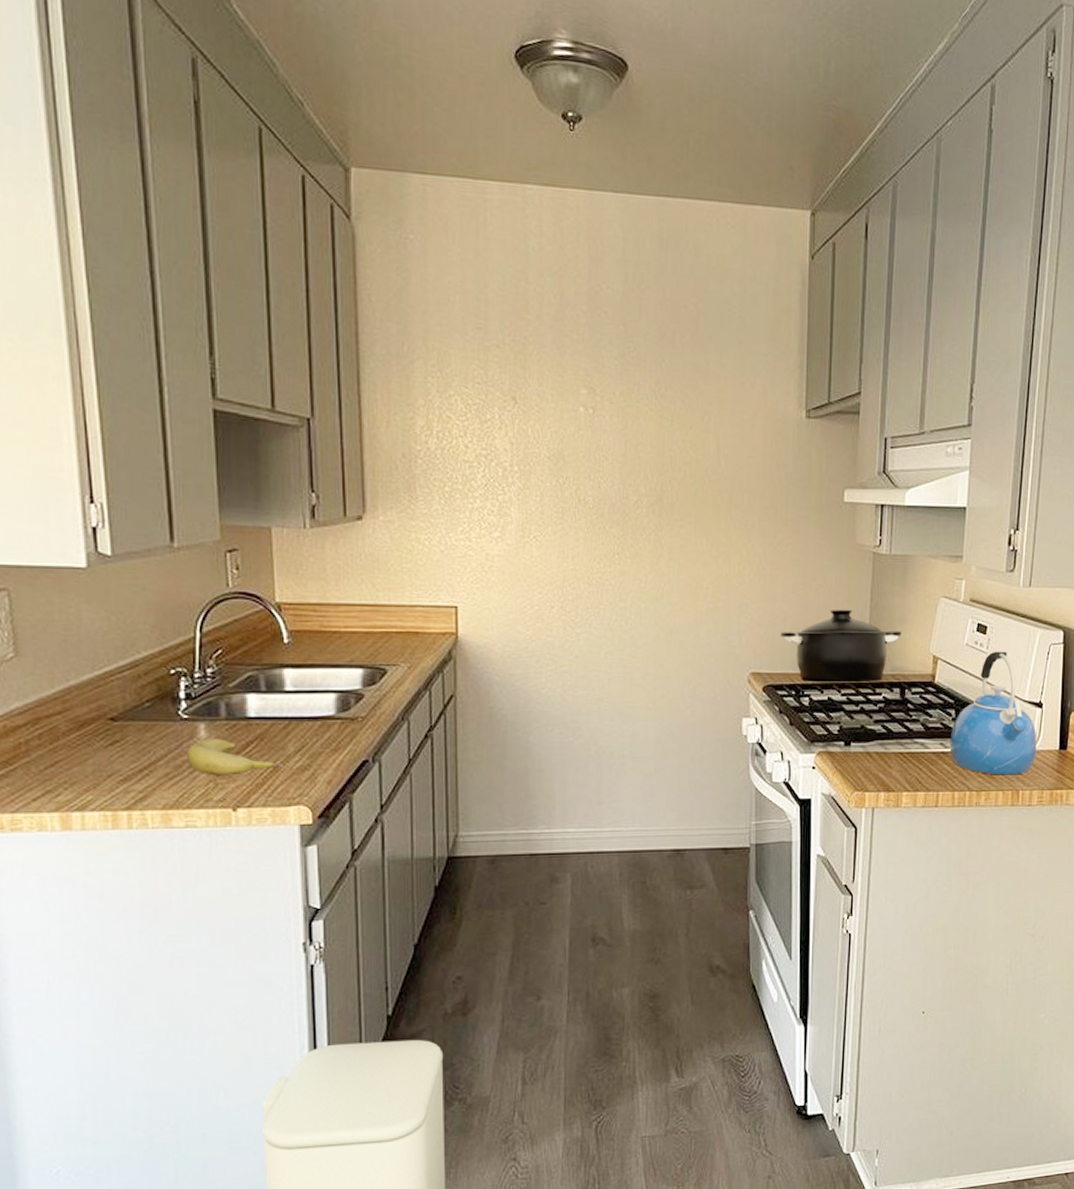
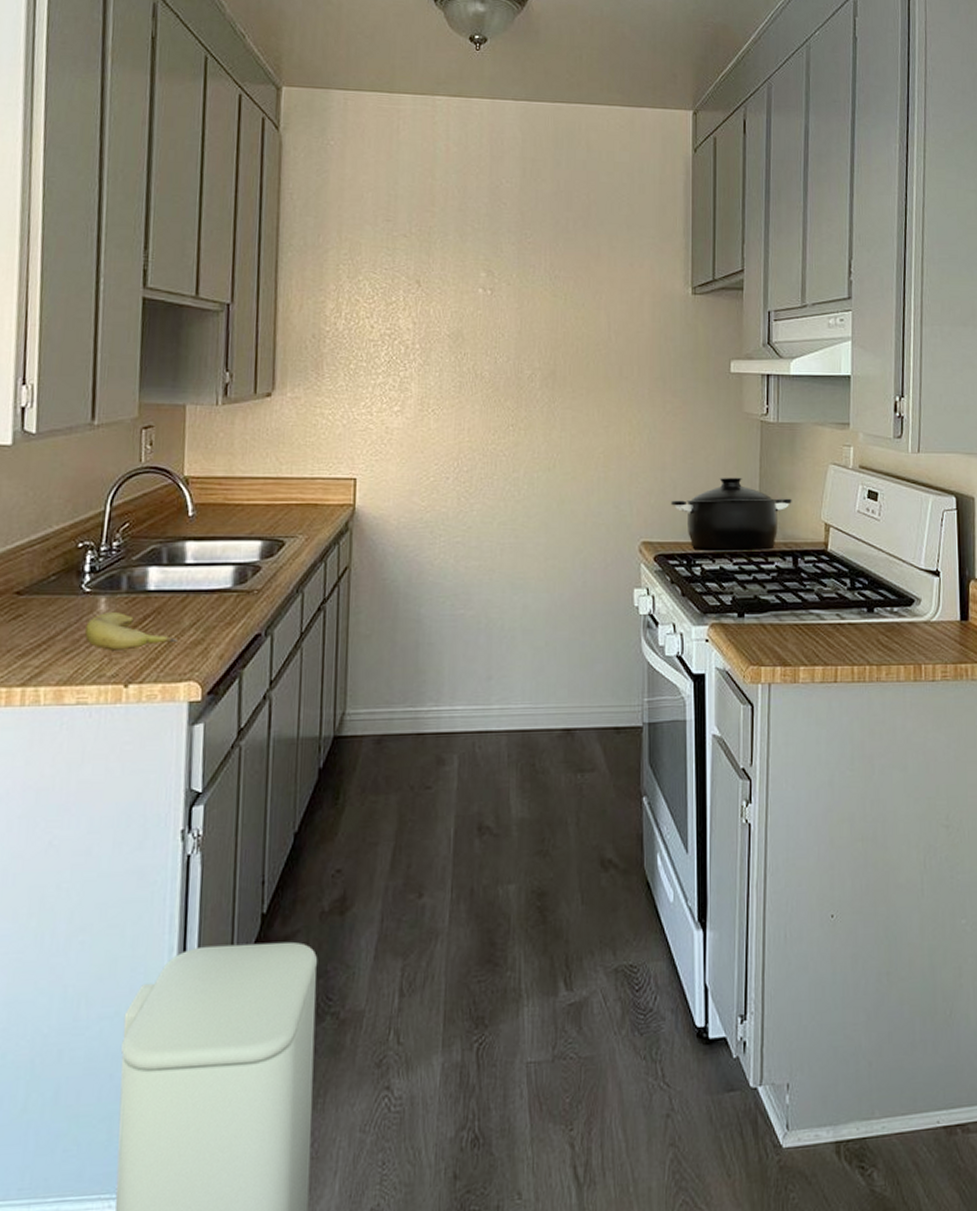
kettle: present [949,651,1037,775] -> none [846,518,937,648]

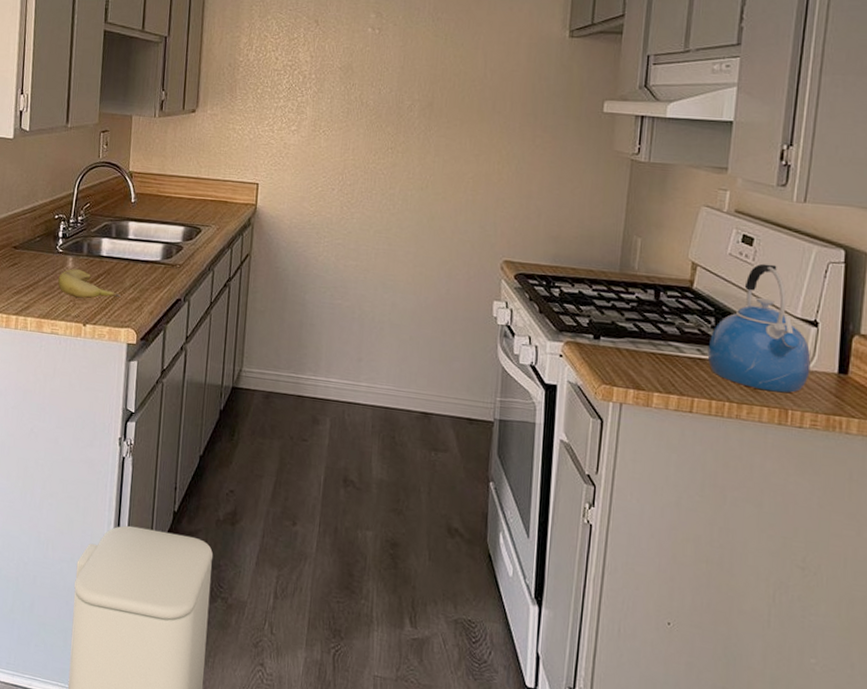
saucepan: present [671,477,792,550] -> none [534,210,658,281]
kettle: none [846,518,937,648] -> present [707,263,811,393]

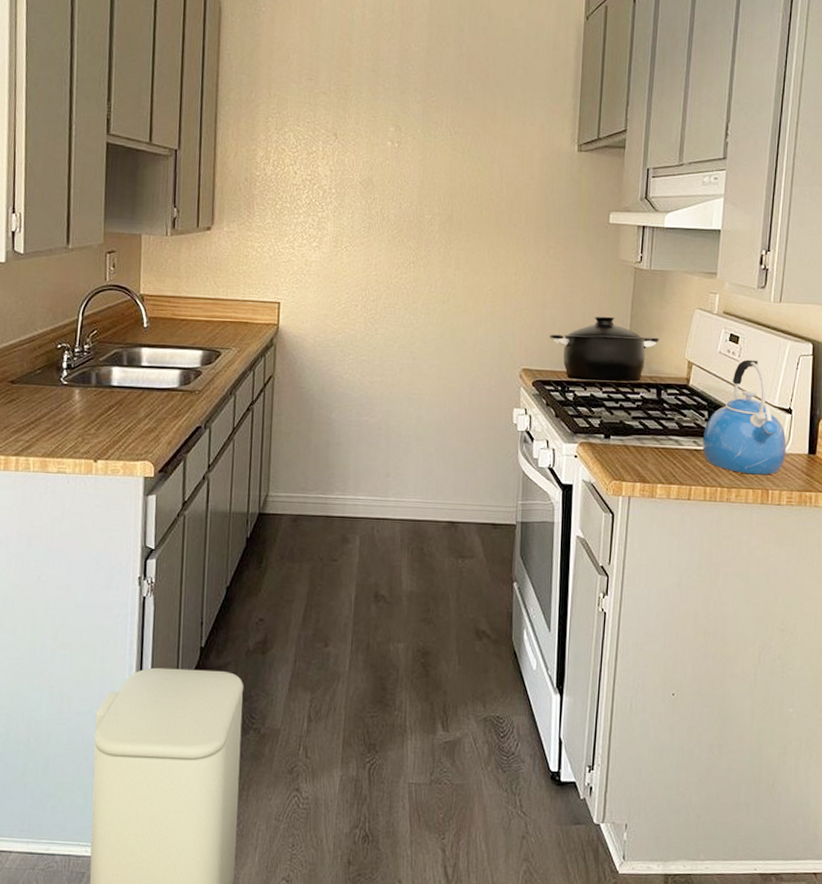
fruit: present [58,269,122,299] -> none [64,402,136,433]
saucepan: none [534,210,658,281] -> present [550,316,659,382]

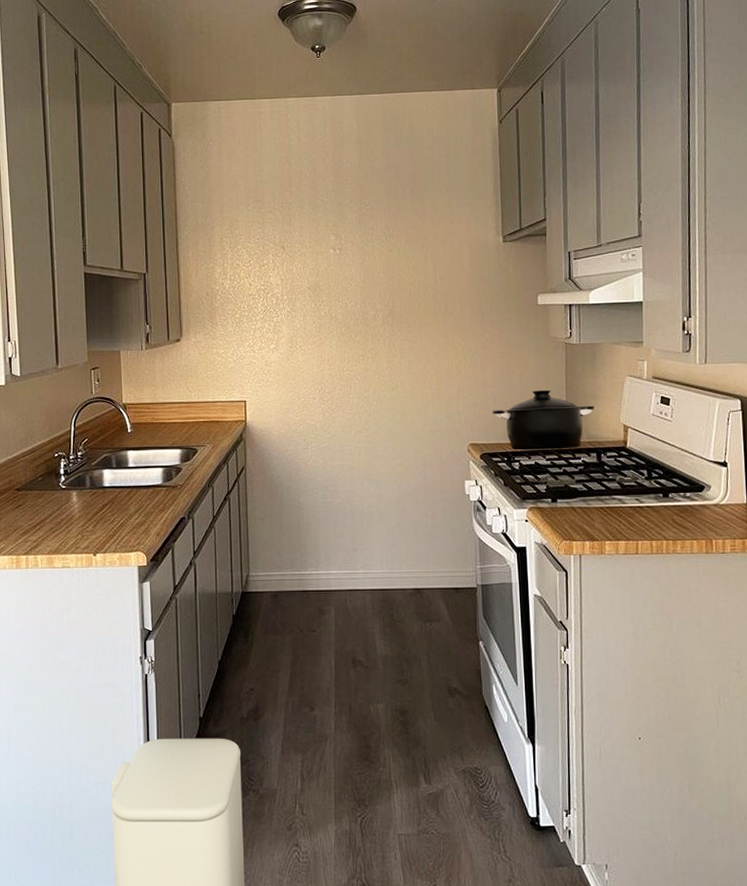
kettle: present [702,359,787,475] -> none [644,419,726,526]

